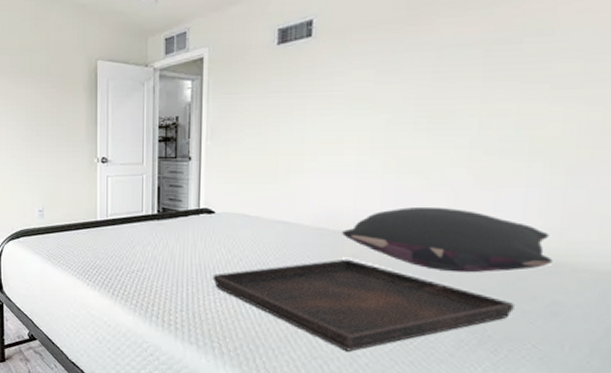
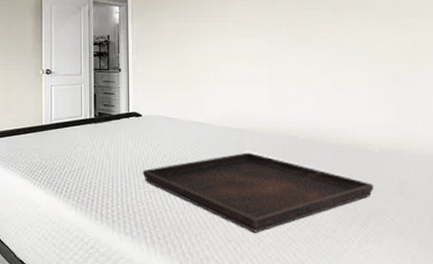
pillow: present [342,206,553,273] -> none [243,107,395,160]

